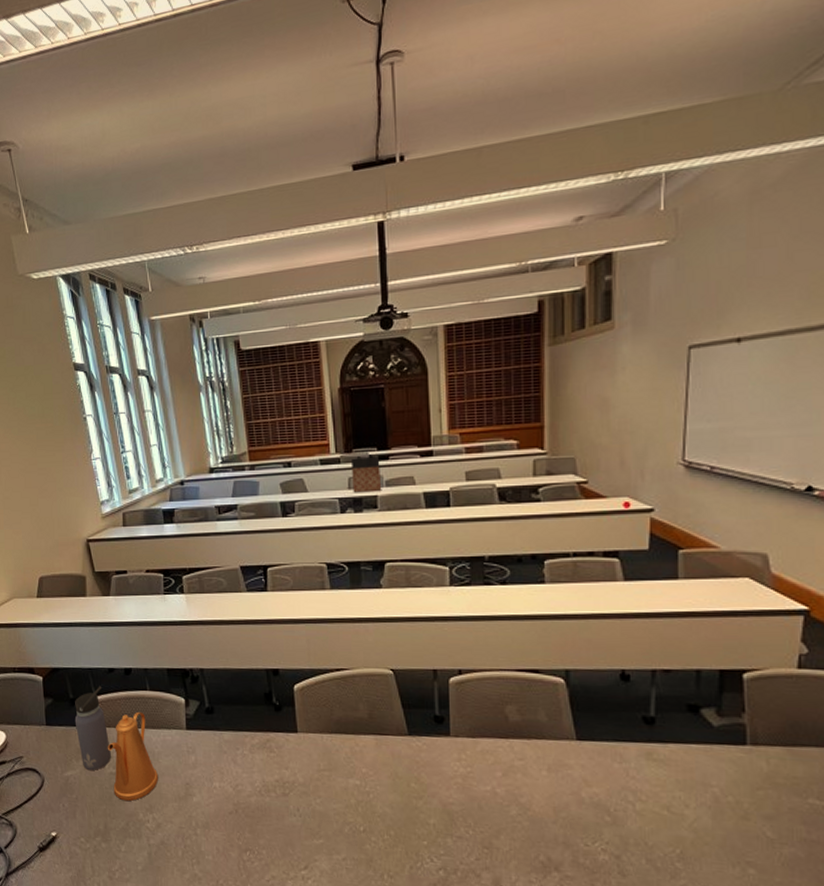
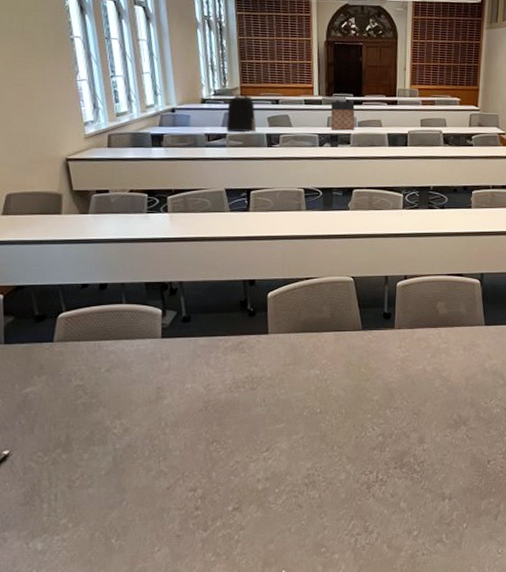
water bottle: present [74,686,111,771] -> none [39,301,79,385]
coffee pot: present [107,711,159,802] -> none [75,324,130,411]
backpack: none [236,458,268,501] -> present [226,93,256,132]

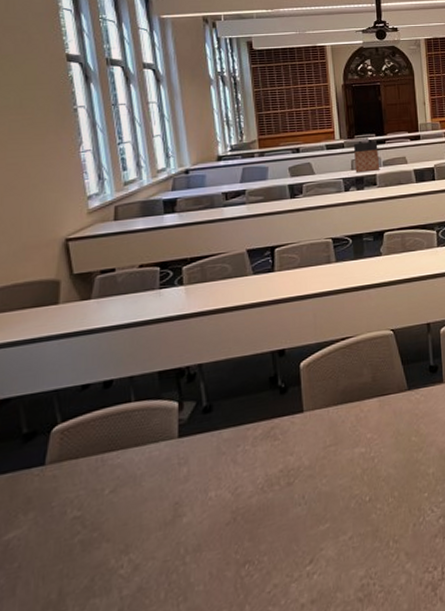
backpack: present [226,93,256,132] -> none [245,145,277,187]

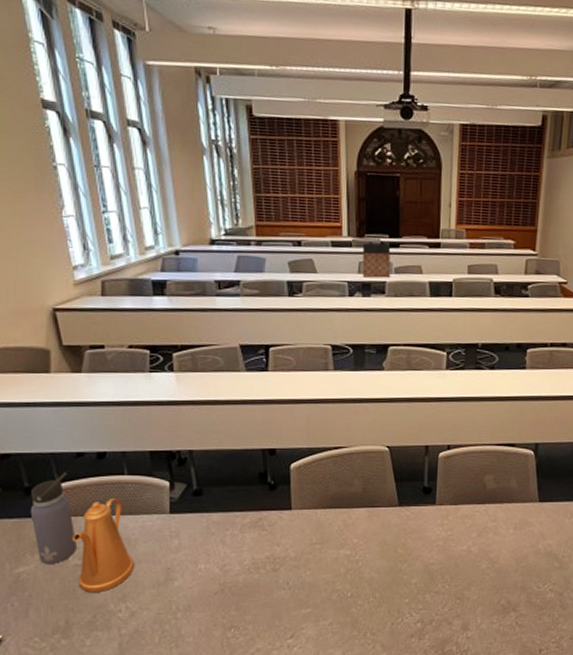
water bottle: none [26,409,76,523] -> present [30,472,76,565]
coffee pot: none [71,429,140,550] -> present [72,497,135,593]

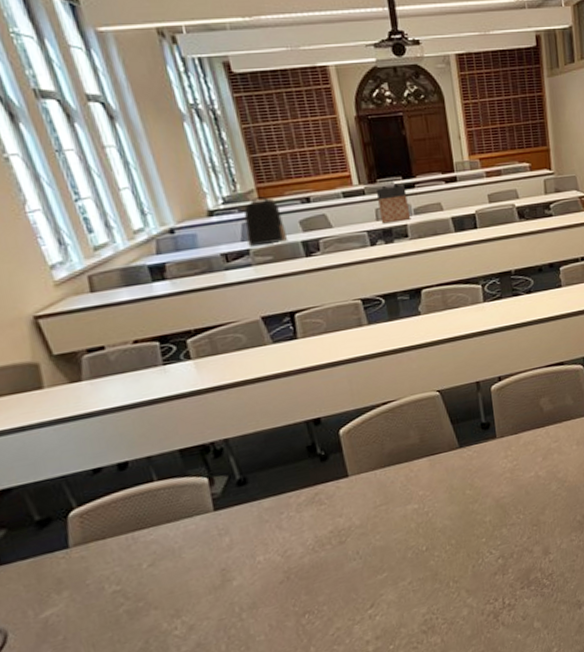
water bottle: present [30,472,76,565] -> none [44,493,112,600]
coffee pot: present [72,497,135,593] -> none [103,508,184,618]
backpack: none [240,233,275,279] -> present [243,196,287,246]

